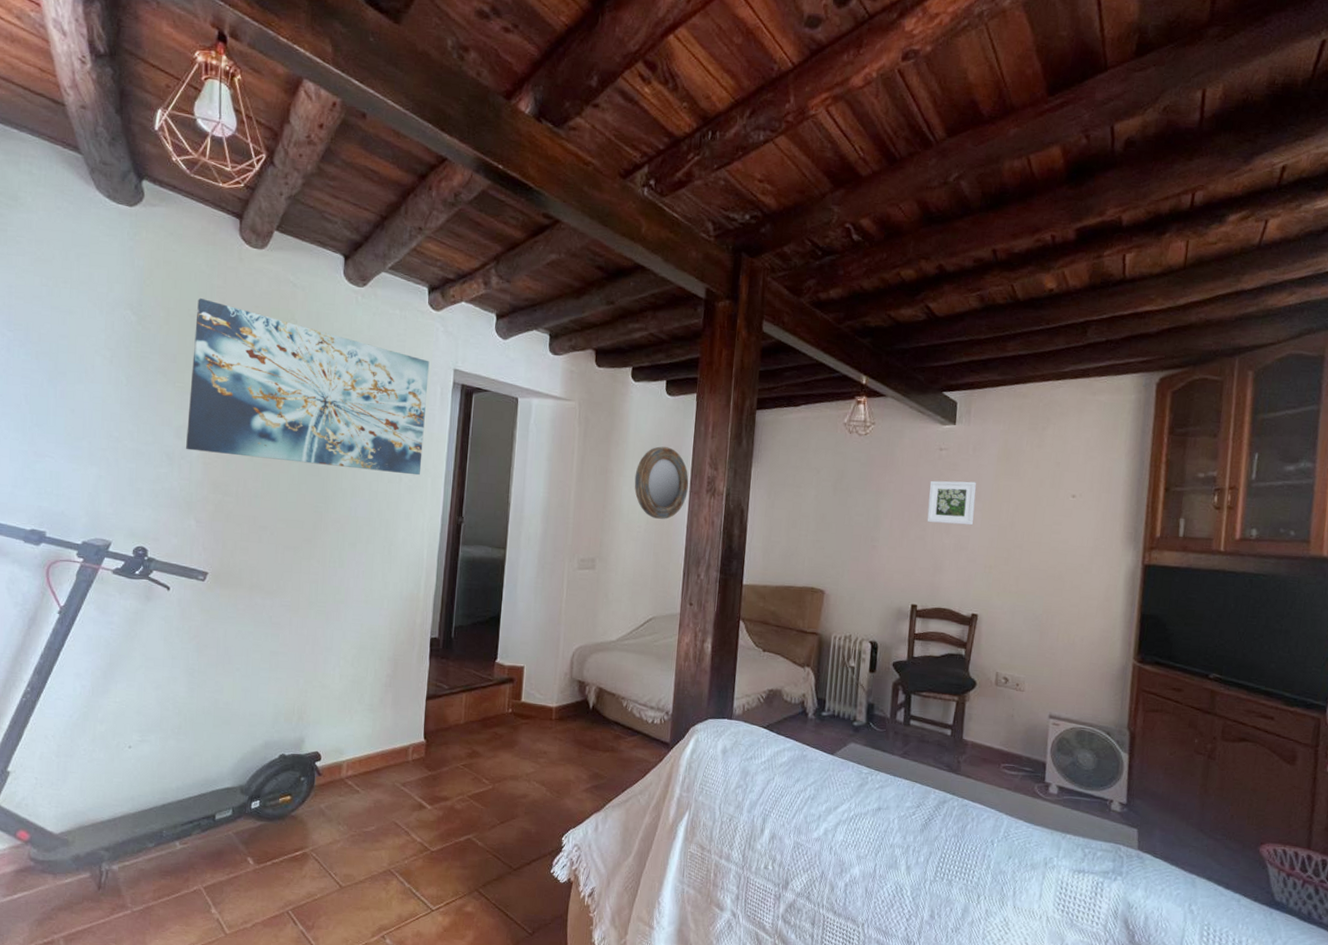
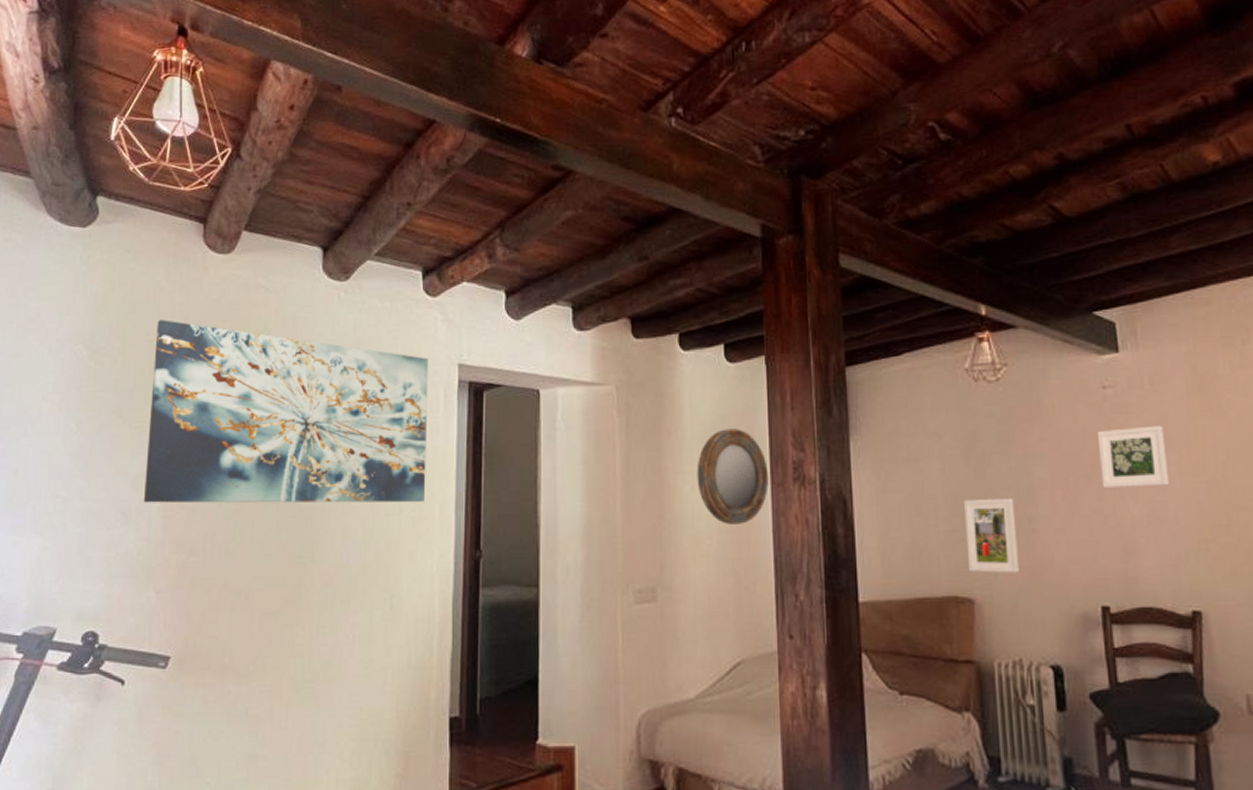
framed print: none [823,519,864,576] -> present [964,497,1019,574]

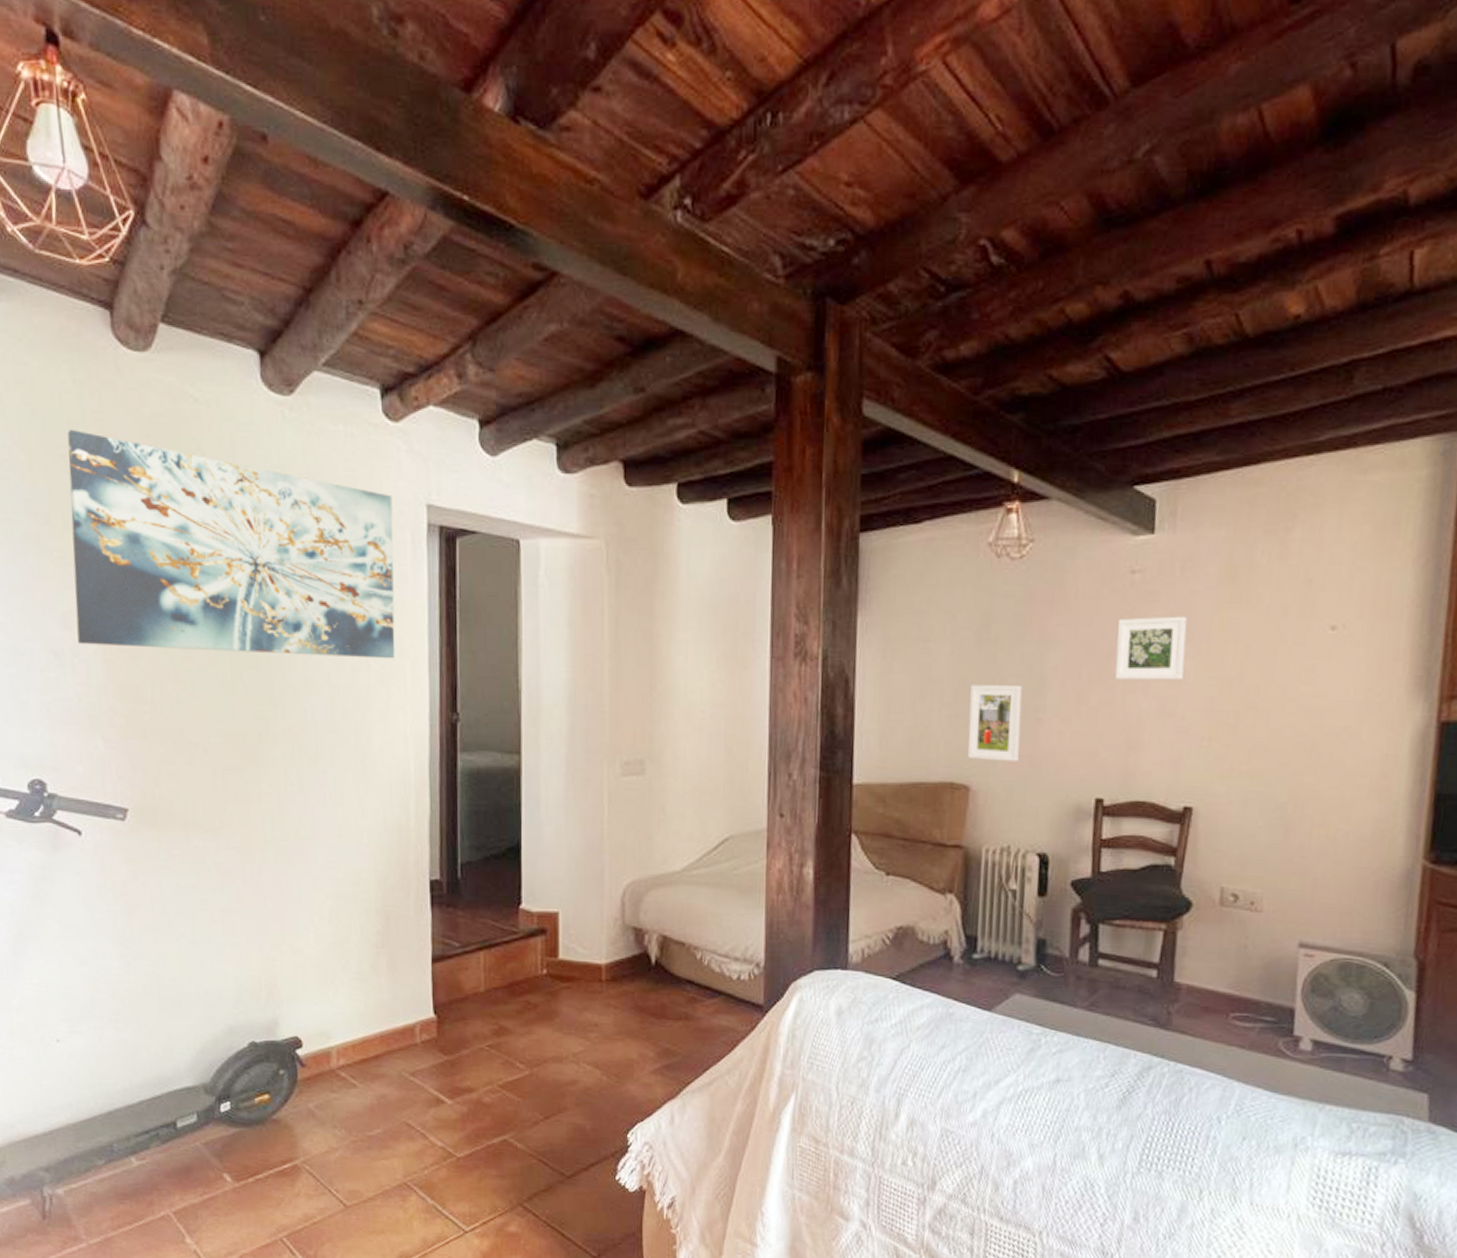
home mirror: present [696,428,769,525] -> none [691,595,768,699]

